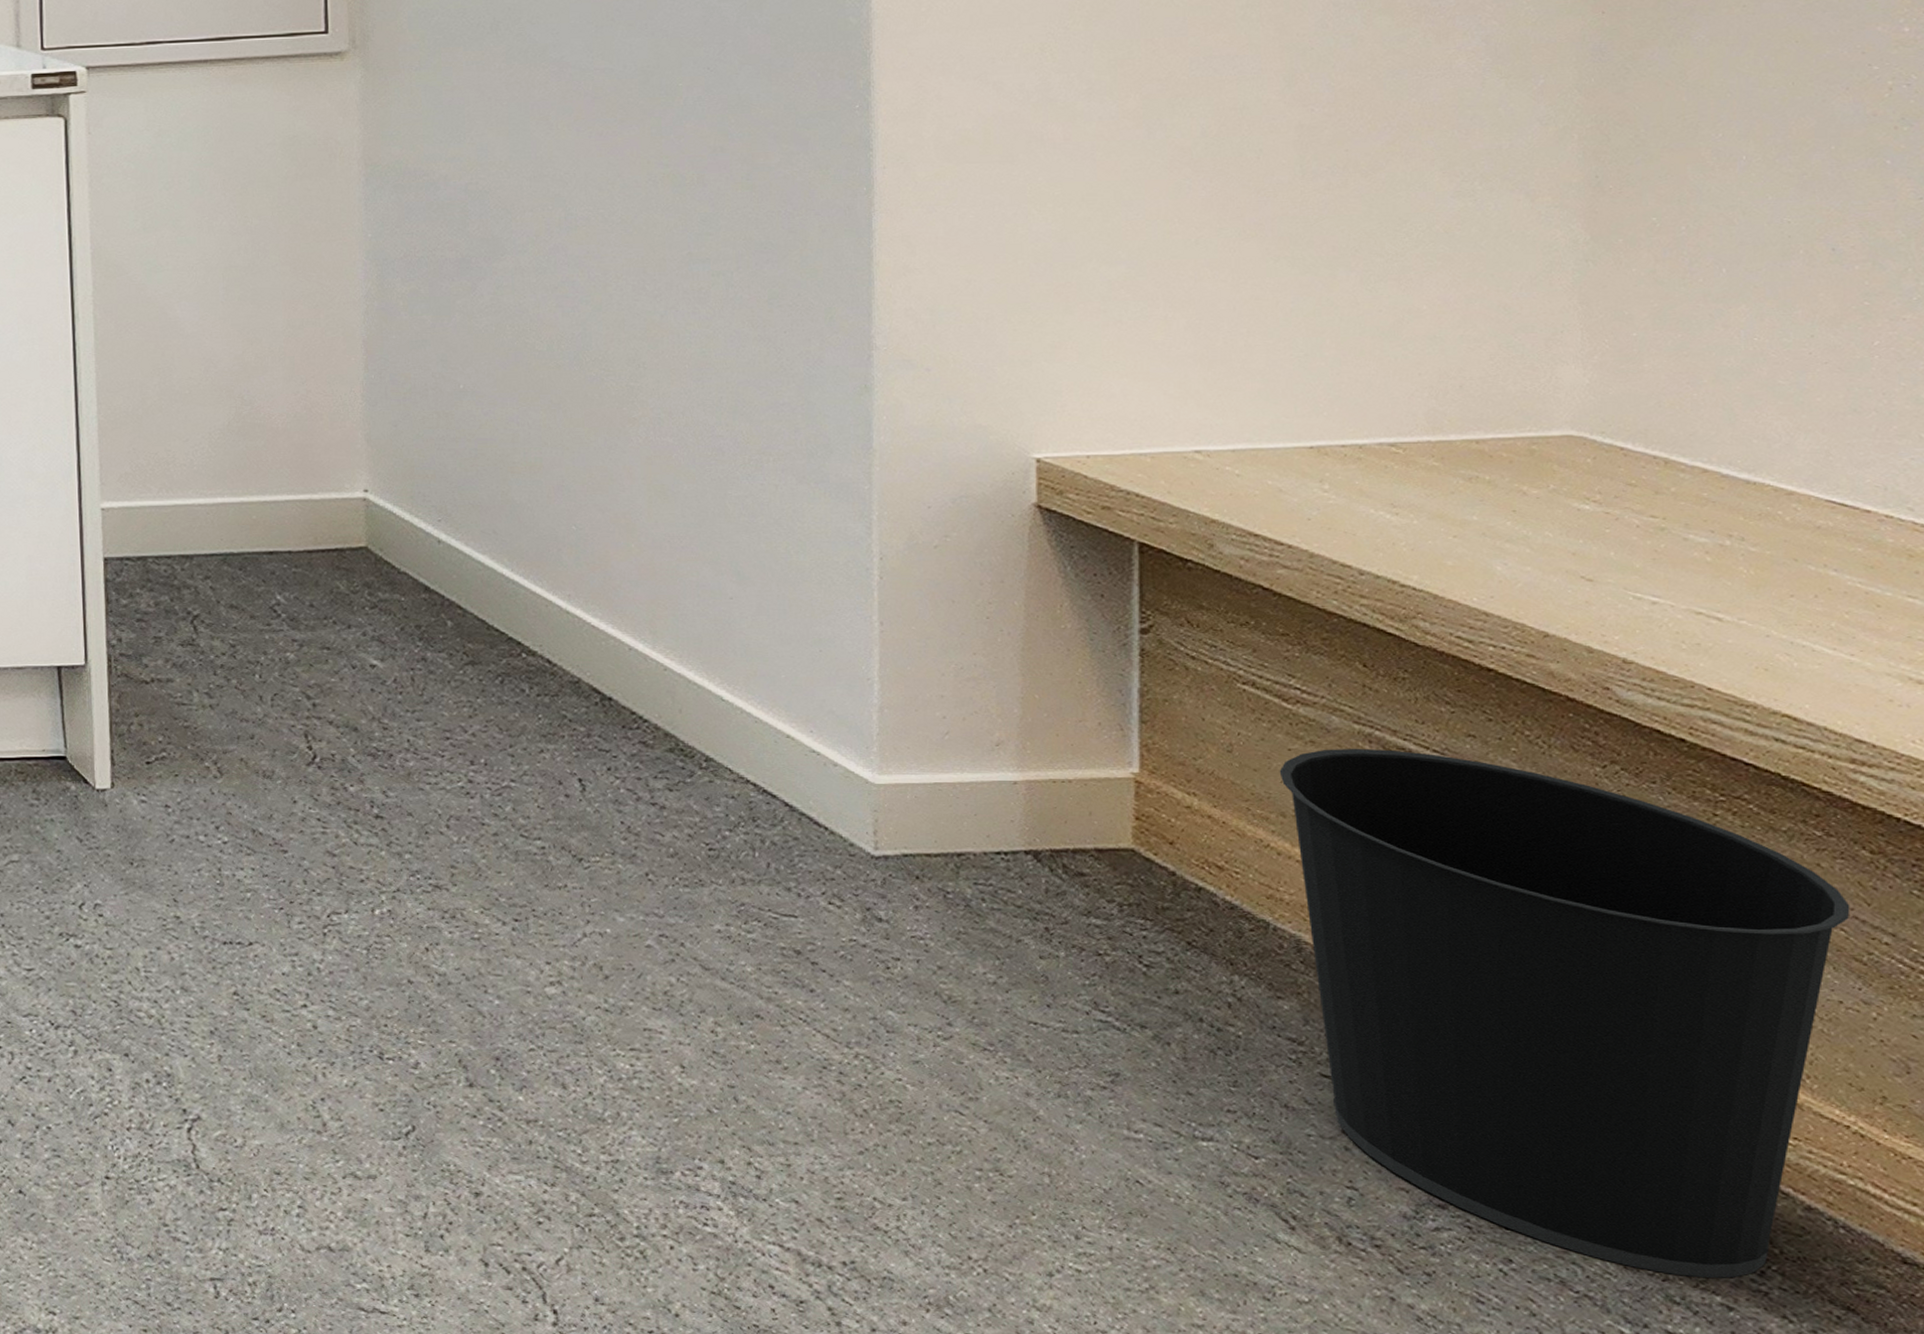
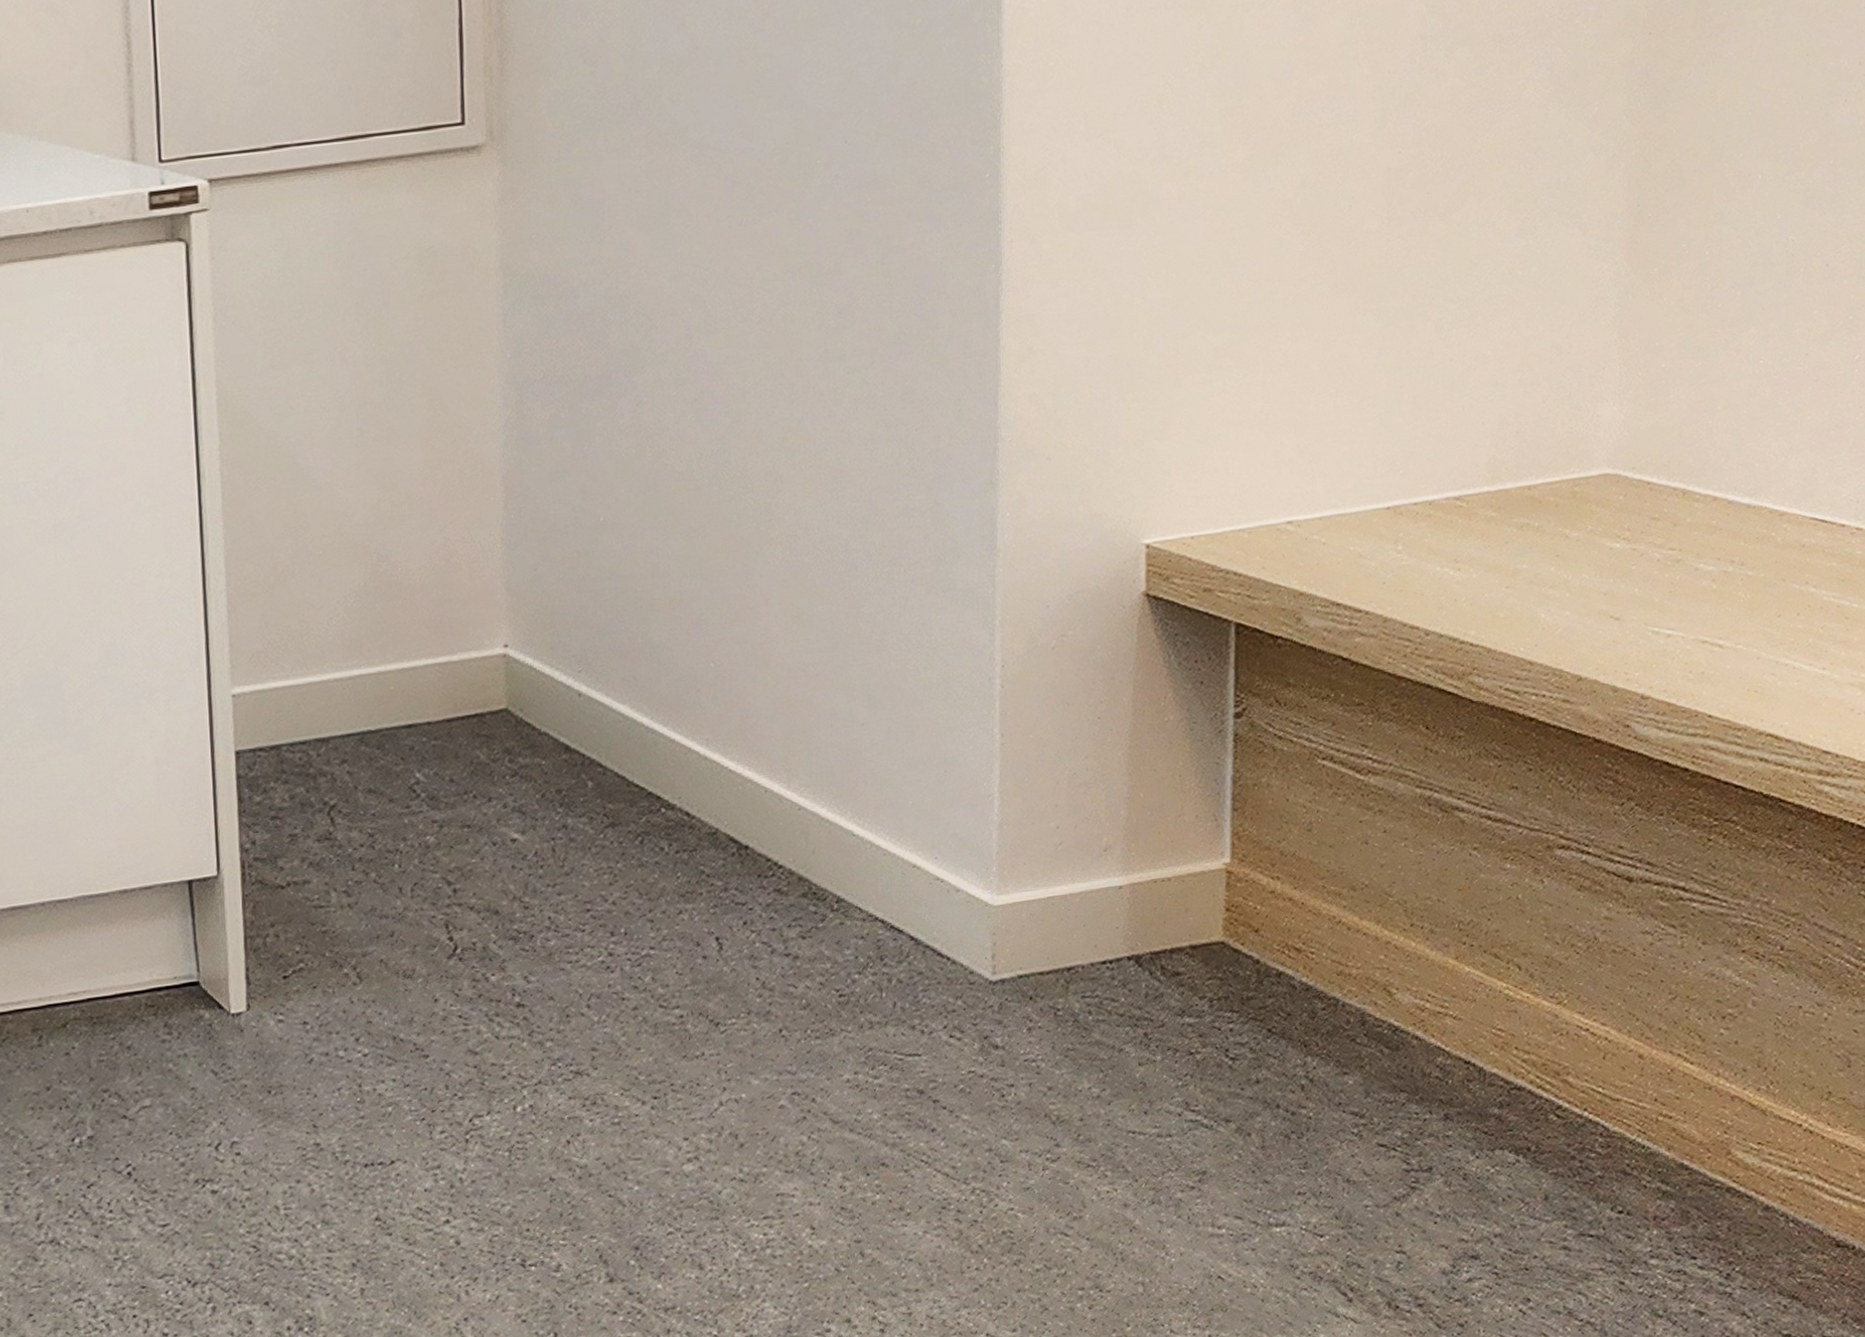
wastebasket: present [1279,748,1850,1279] -> none [1351,810,1812,1290]

